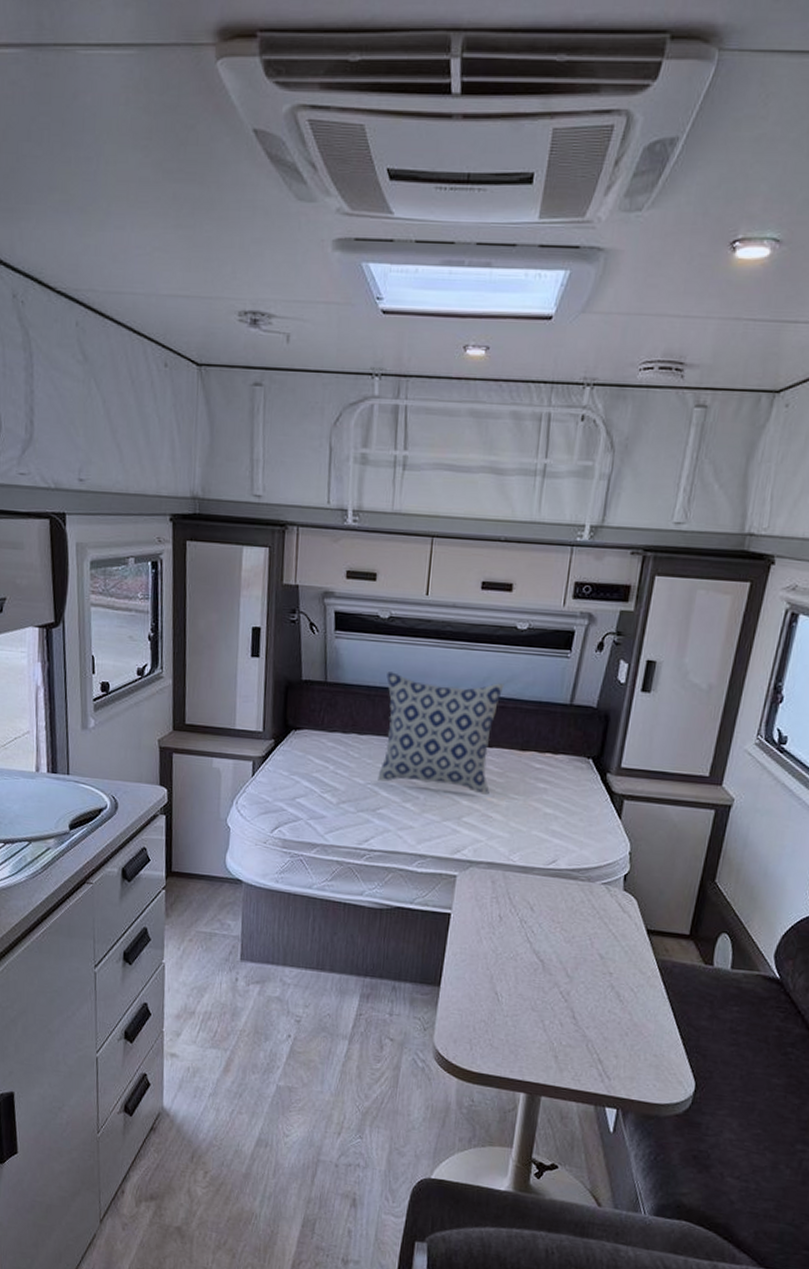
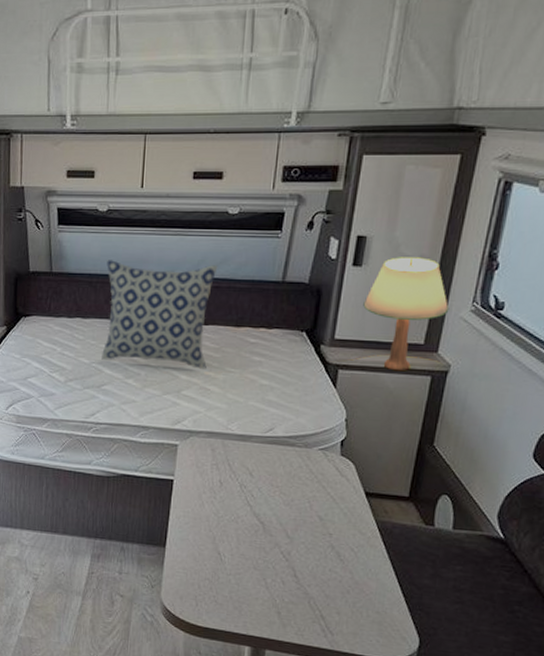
table lamp: none [650,684,735,804] -> present [363,257,450,372]

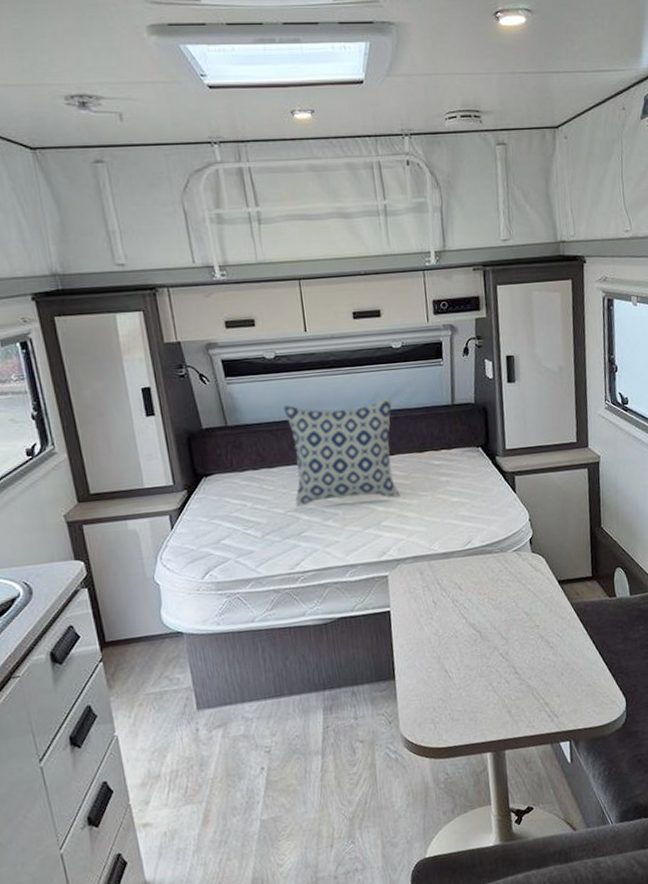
table lamp: present [363,257,450,372] -> none [523,368,590,469]

